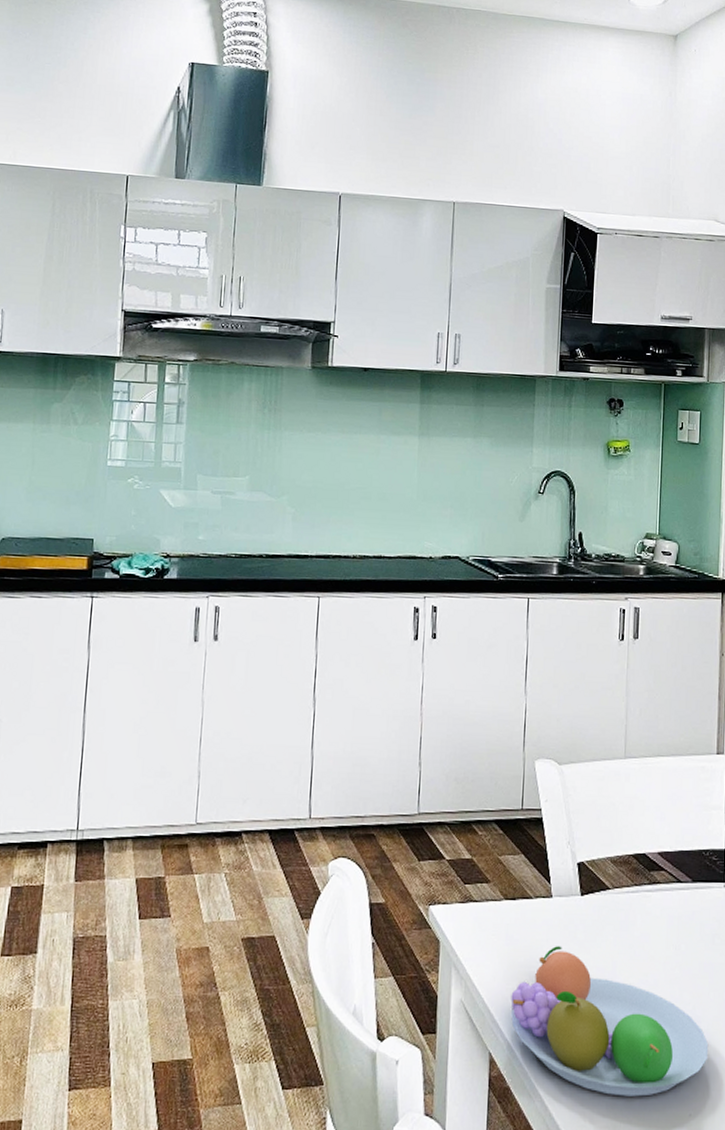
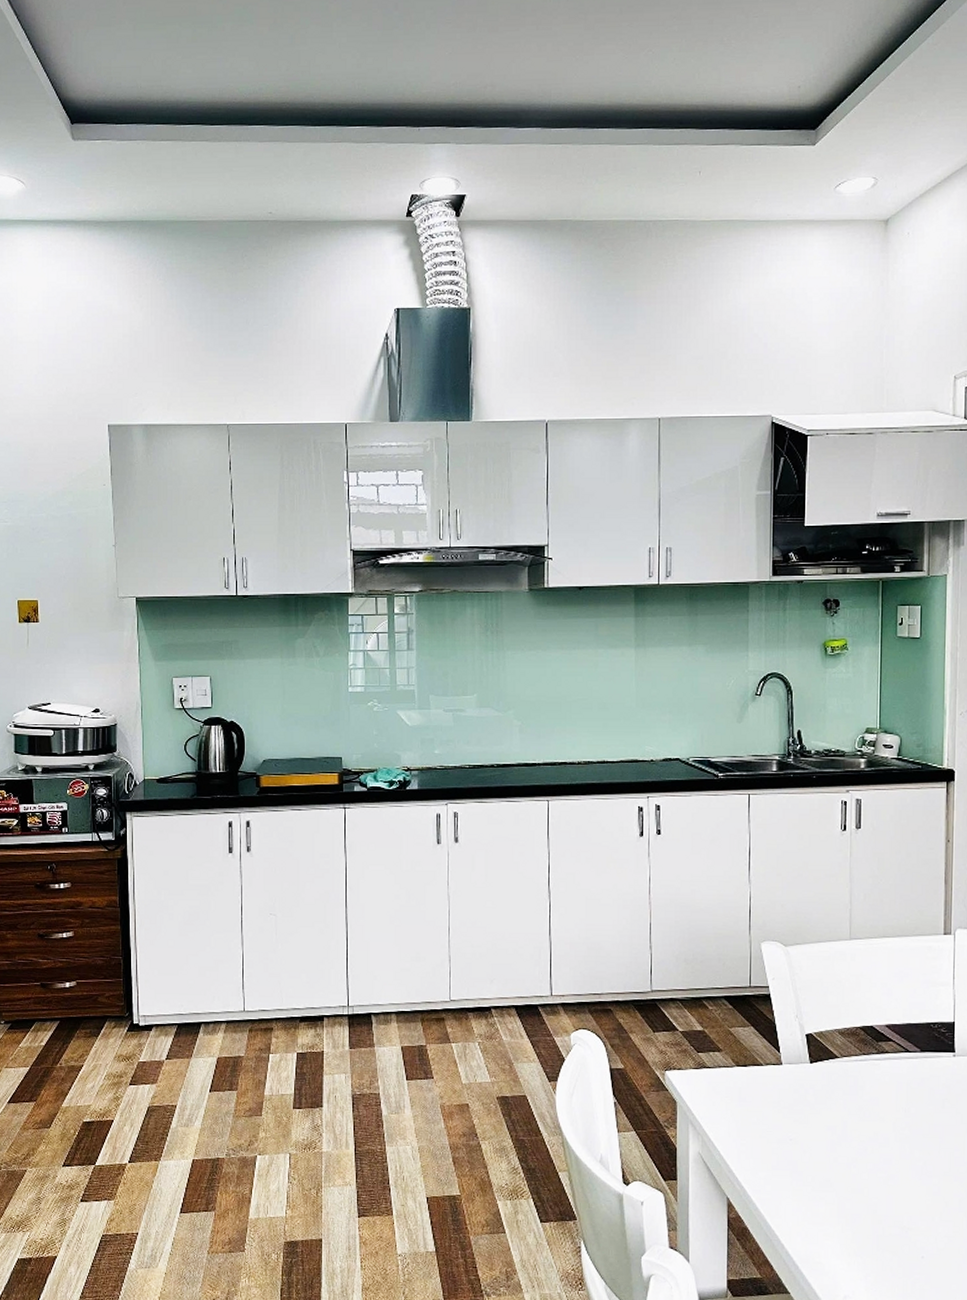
fruit bowl: present [510,946,709,1097] -> none [745,1107,940,1240]

